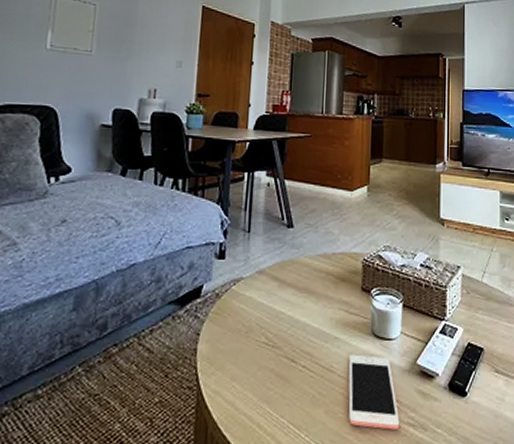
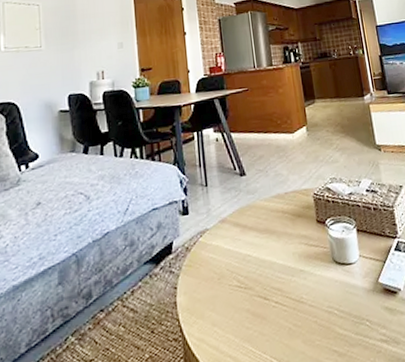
cell phone: present [348,354,400,430] -> none [315,281,374,351]

